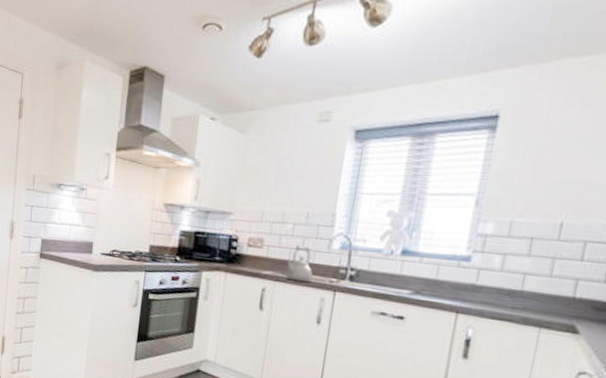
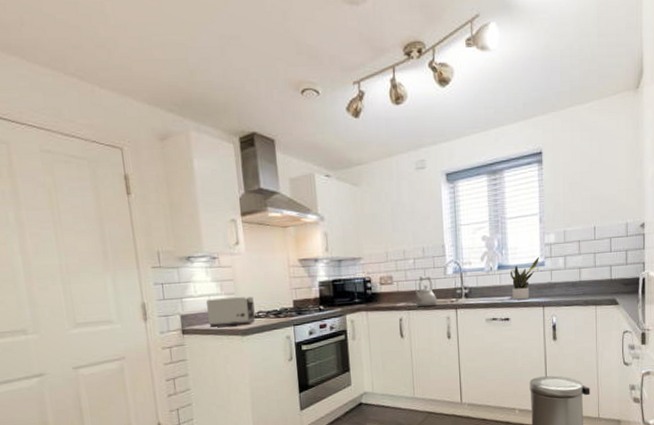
toaster: none [65,229,111,262] -> present [206,296,256,328]
potted plant: none [414,248,465,299] -> present [509,256,539,300]

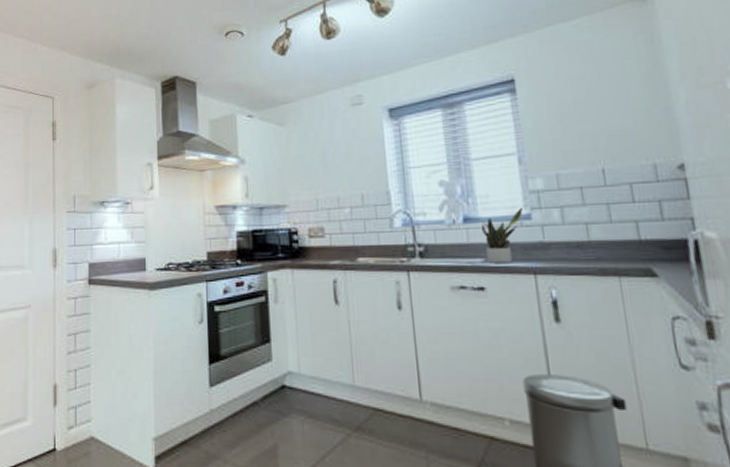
toaster: present [206,296,256,328] -> none [116,246,165,280]
kettle: present [414,275,438,307] -> none [352,227,383,267]

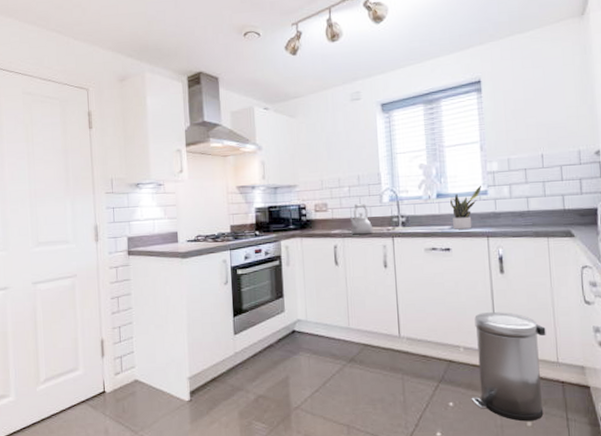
kettle: none [352,227,383,267] -> present [349,203,374,235]

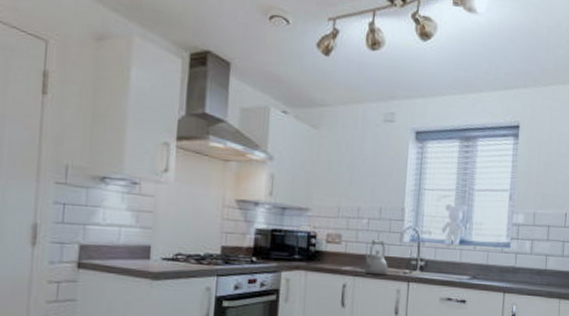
potted plant: present [449,185,481,230] -> none [471,236,505,282]

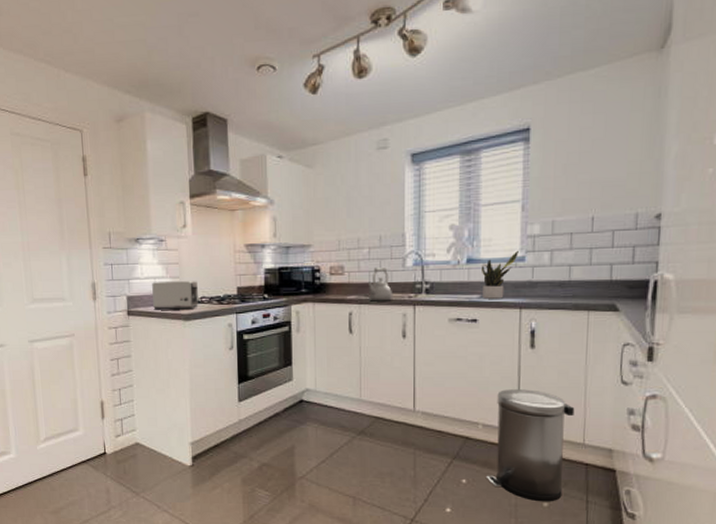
toaster: none [113,231,174,268] -> present [152,281,198,311]
potted plant: none [471,236,505,282] -> present [481,250,519,299]

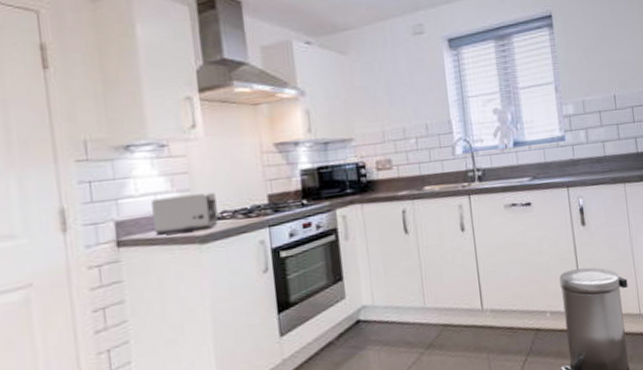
kettle: present [367,266,393,301] -> none [418,156,447,195]
potted plant: present [481,250,519,299] -> none [527,130,559,181]

